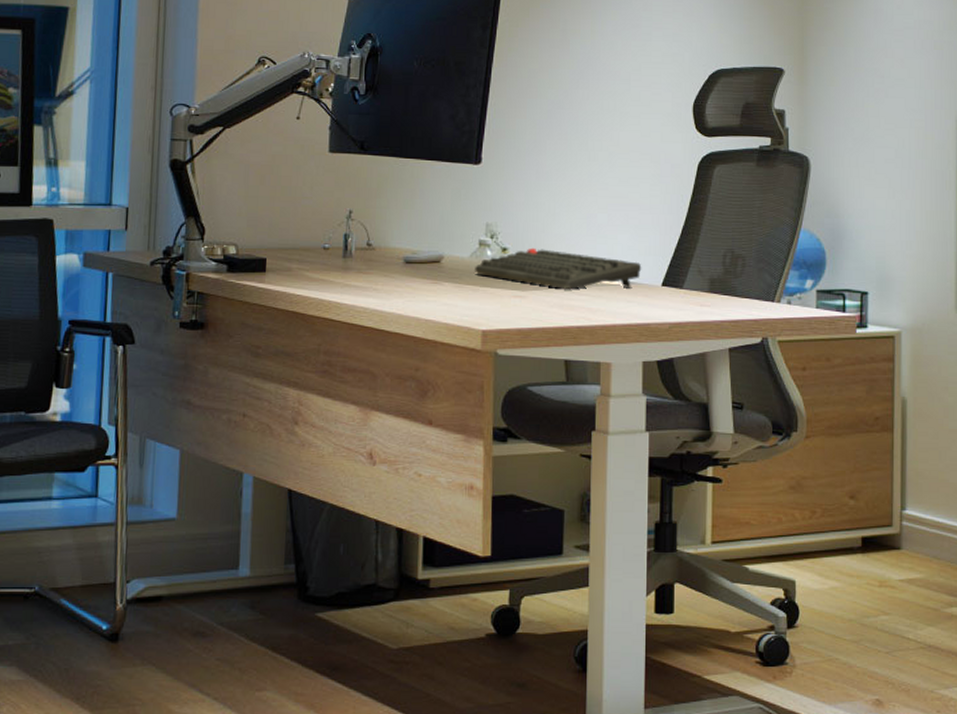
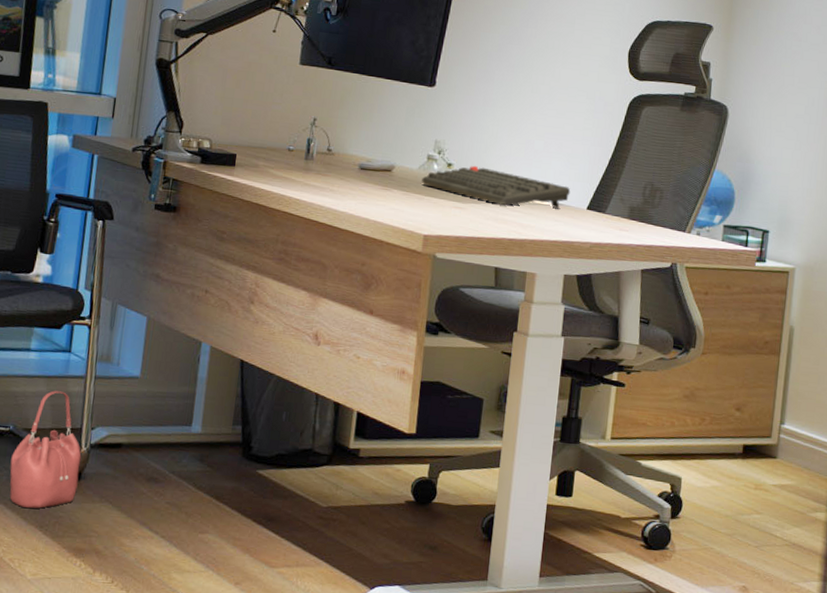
handbag: none [38,542,118,679] -> present [10,390,82,509]

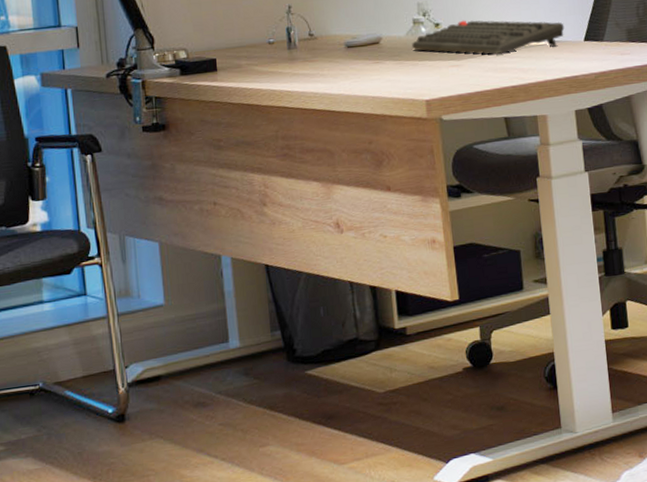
handbag: present [10,390,82,509] -> none [47,336,124,463]

